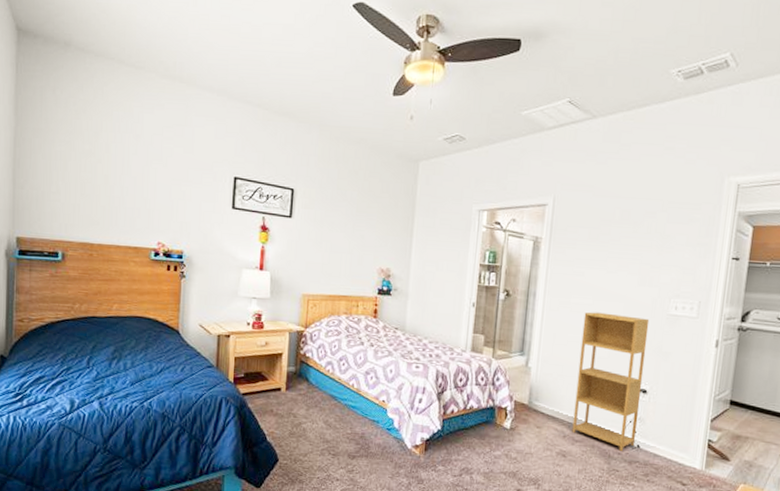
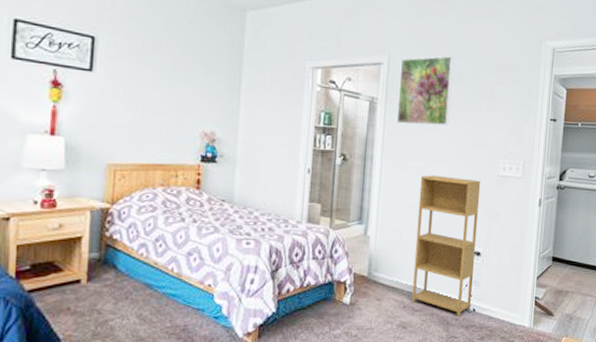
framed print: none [560,195,623,264] -> present [396,56,454,126]

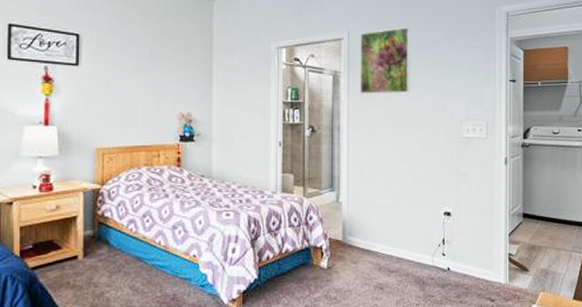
shelving unit: present [411,175,481,318] -> none [386,141,446,277]

